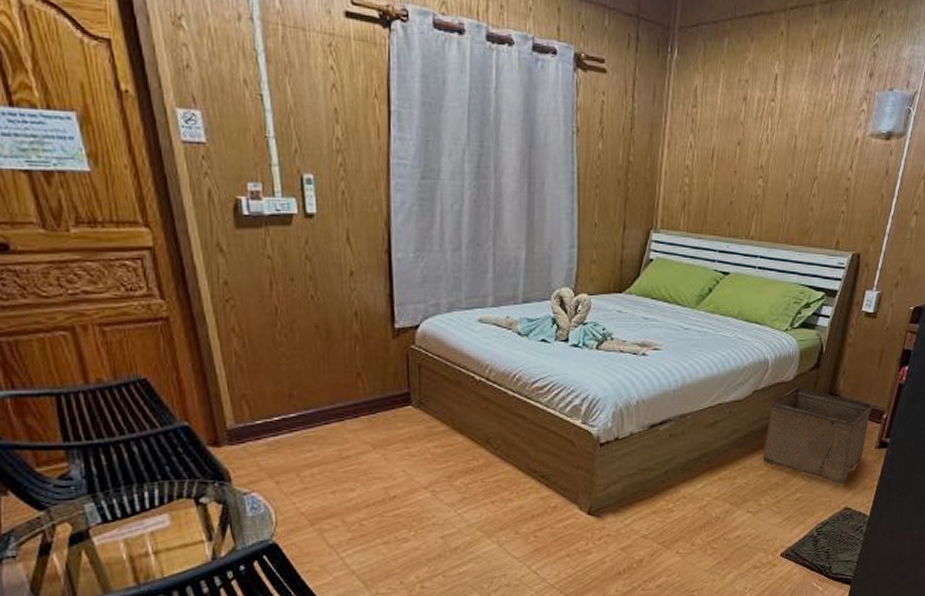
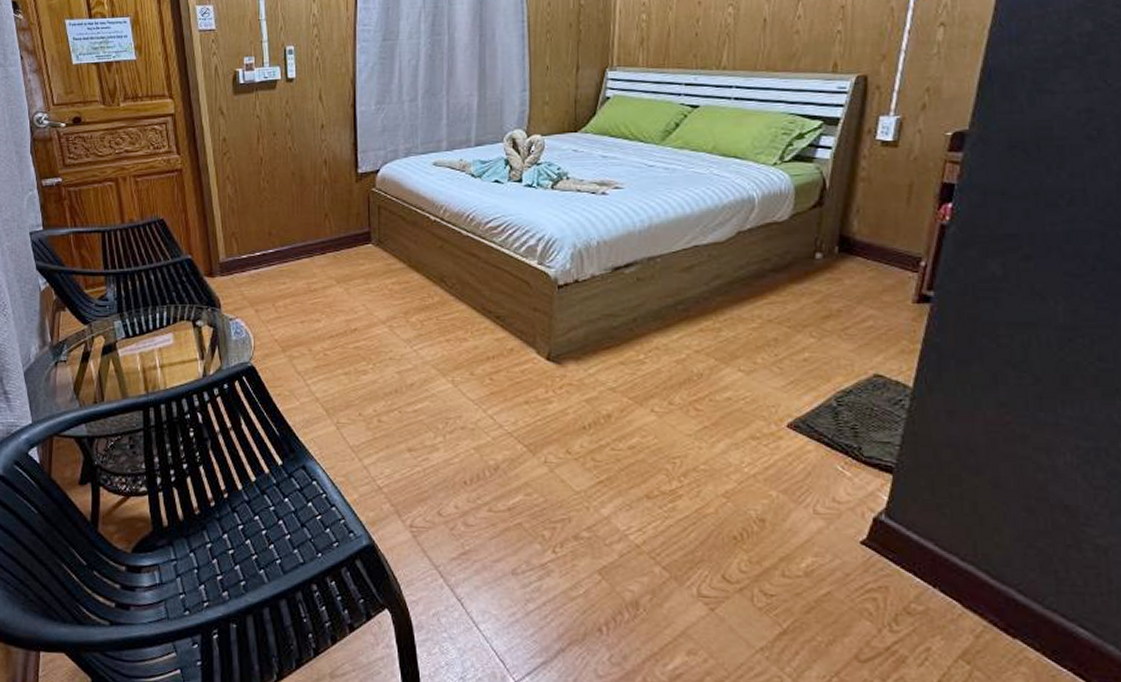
storage bin: present [763,388,873,486] -> none [754,228,904,347]

